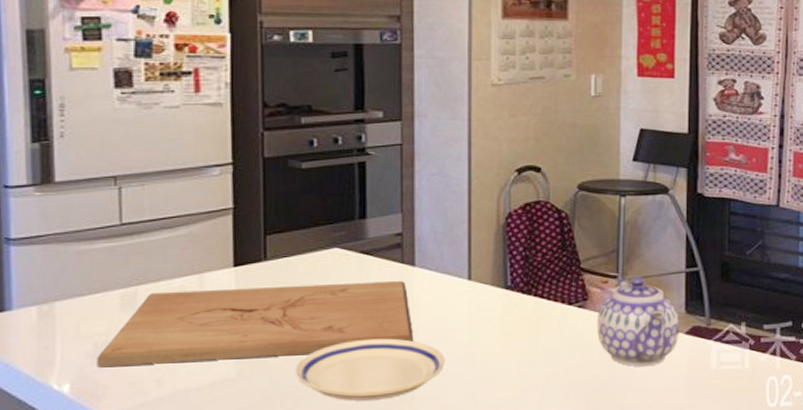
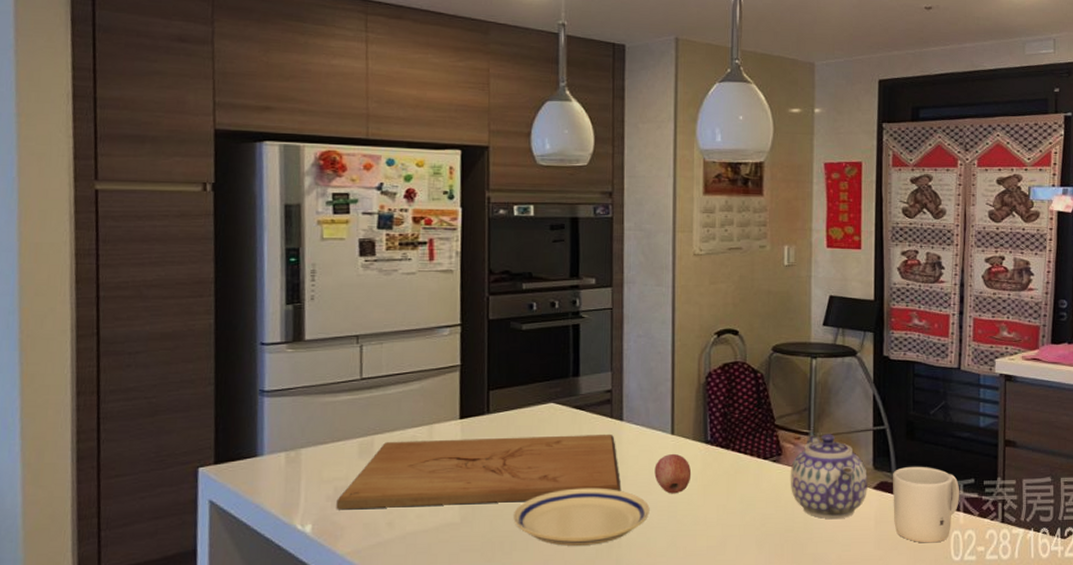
fruit: none [450,300,490,344] -> present [654,453,692,494]
mug: none [706,309,777,390] -> present [893,466,960,543]

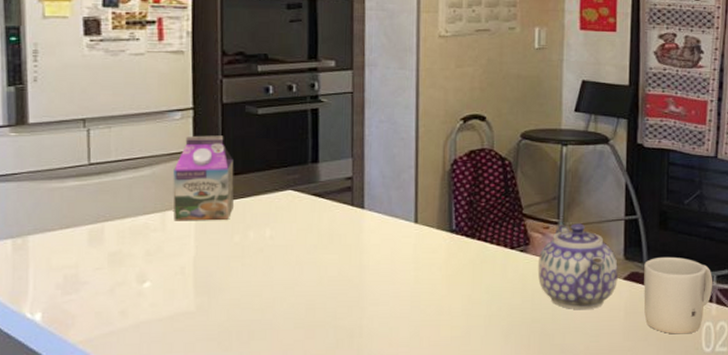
cutting board: present [336,433,621,510] -> none [66,222,363,298]
milk carton: none [440,350,499,434] -> present [173,135,234,221]
plate: present [514,488,650,546] -> none [251,277,392,336]
fruit: present [654,453,692,494] -> none [397,242,436,284]

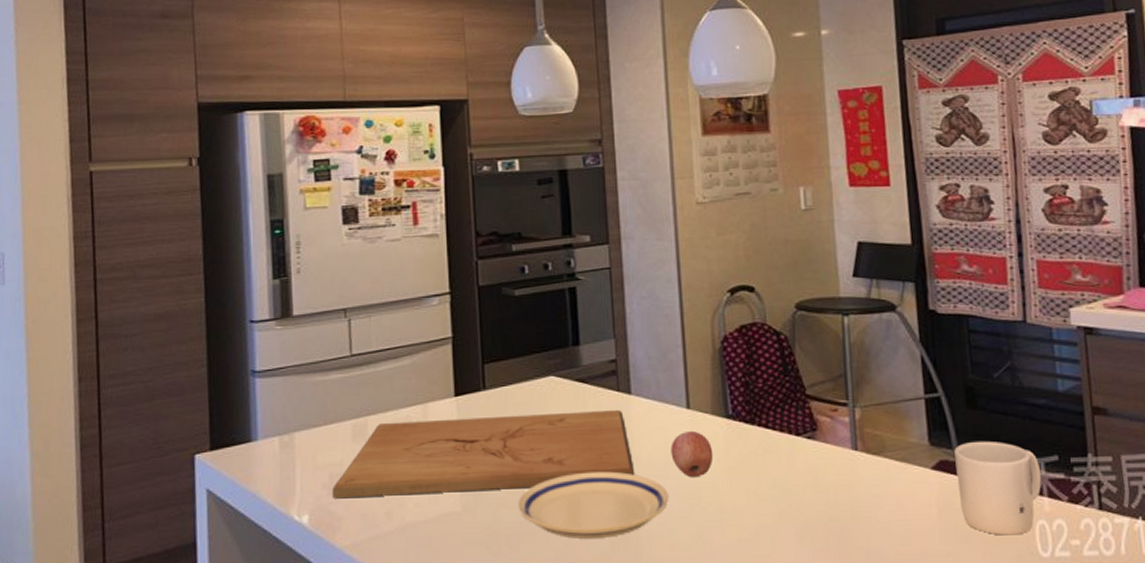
cutting board: none [66,222,363,298] -> present [332,409,635,499]
milk carton: present [173,135,234,221] -> none [433,320,495,413]
plate: none [251,277,392,336] -> present [518,471,669,539]
fruit: none [397,242,436,284] -> present [670,430,714,478]
teapot: present [537,222,618,309] -> none [828,403,925,506]

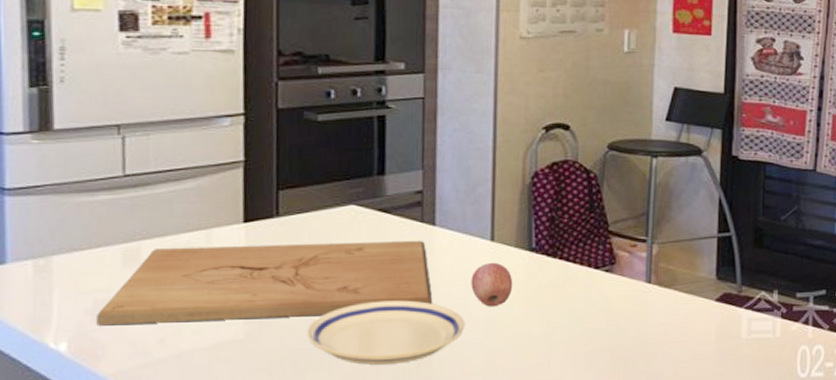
mug: present [954,440,1042,536] -> none [736,276,810,359]

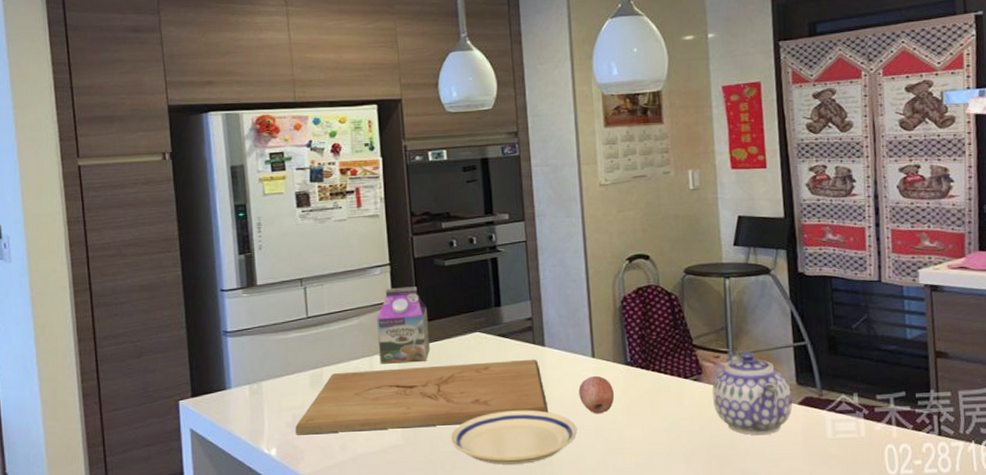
milk carton: none [220,144,290,239] -> present [377,286,430,364]
teapot: none [623,240,710,333] -> present [711,350,793,435]

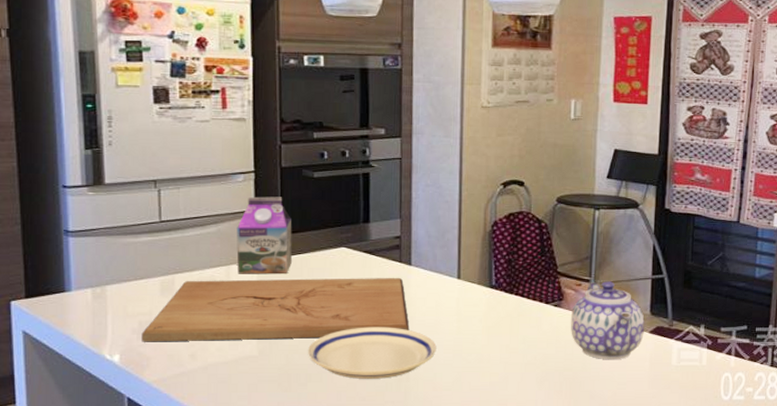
fruit: present [578,375,615,414] -> none [441,296,477,334]

